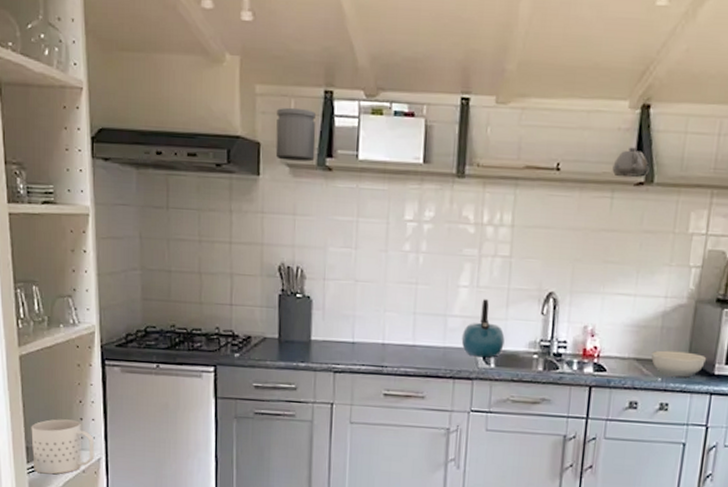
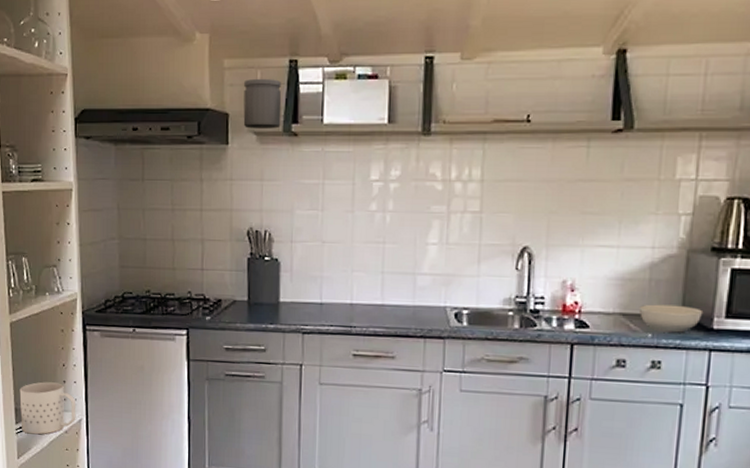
kettle: present [461,299,505,358] -> none [431,256,477,316]
teapot: present [612,147,650,178] -> none [587,94,628,125]

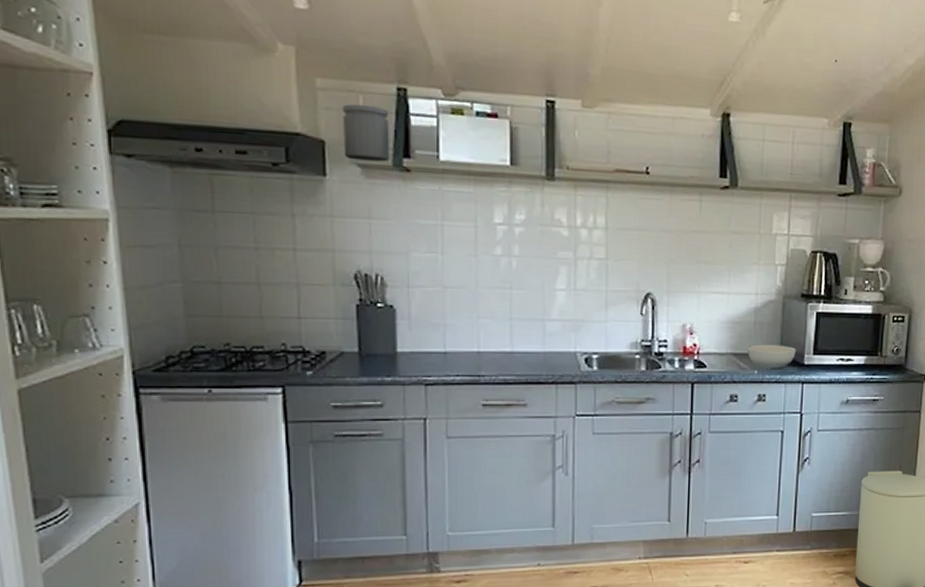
mug: present [19,382,76,435] -> none [38,461,131,530]

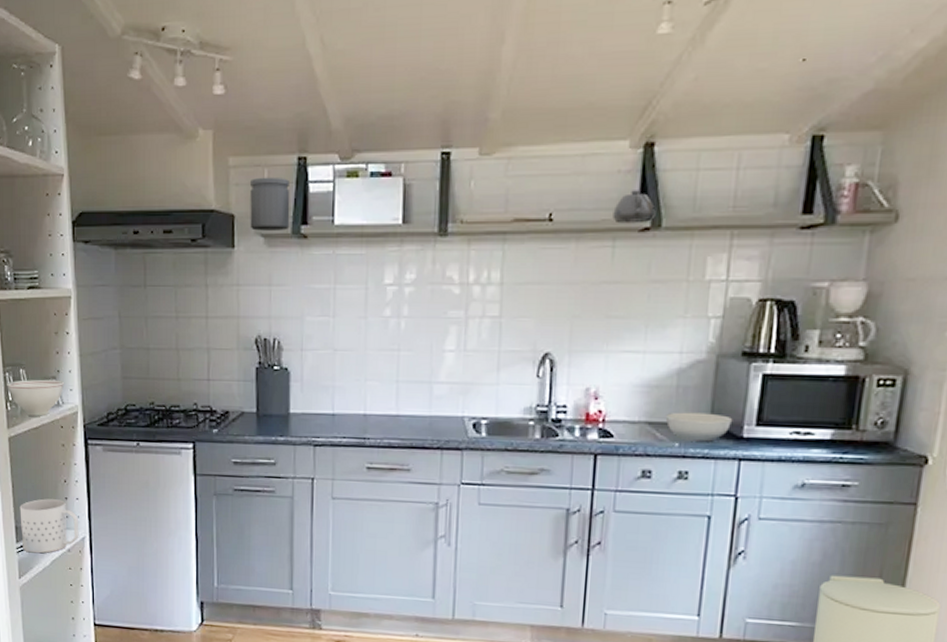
bowl: none [11,317,103,362] -> present [6,379,65,416]
mug: none [38,461,131,530] -> present [20,498,79,554]
teapot: none [699,153,733,182] -> present [612,190,656,224]

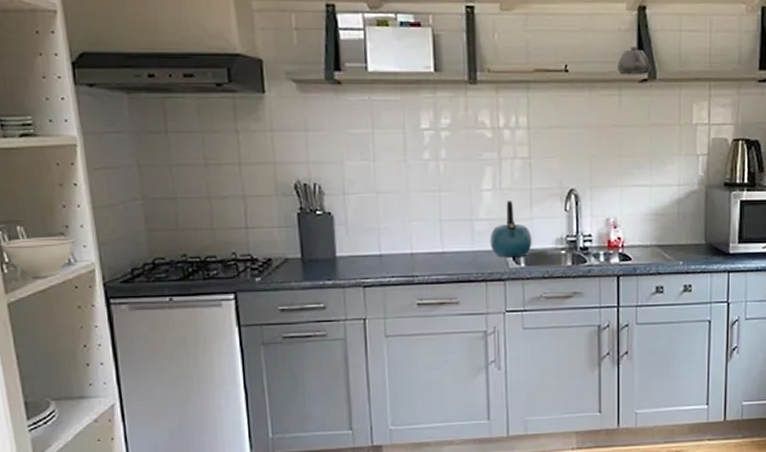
mug: present [20,498,79,554] -> none [28,367,107,429]
jar: present [249,177,290,231] -> none [276,22,322,76]
kettle: none [448,363,497,426] -> present [489,201,532,258]
bowl: present [665,412,733,442] -> none [671,235,722,259]

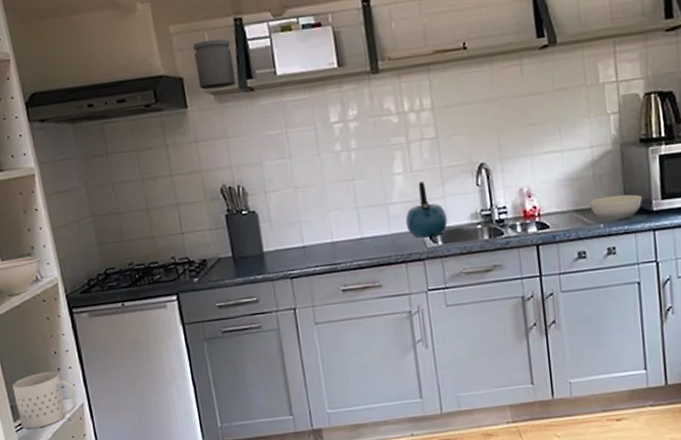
mug: none [28,367,107,429] -> present [12,371,78,429]
jar: none [276,22,322,76] -> present [192,39,236,90]
teapot: present [617,46,651,75] -> none [515,14,551,45]
bowl: none [671,235,722,259] -> present [588,194,643,221]

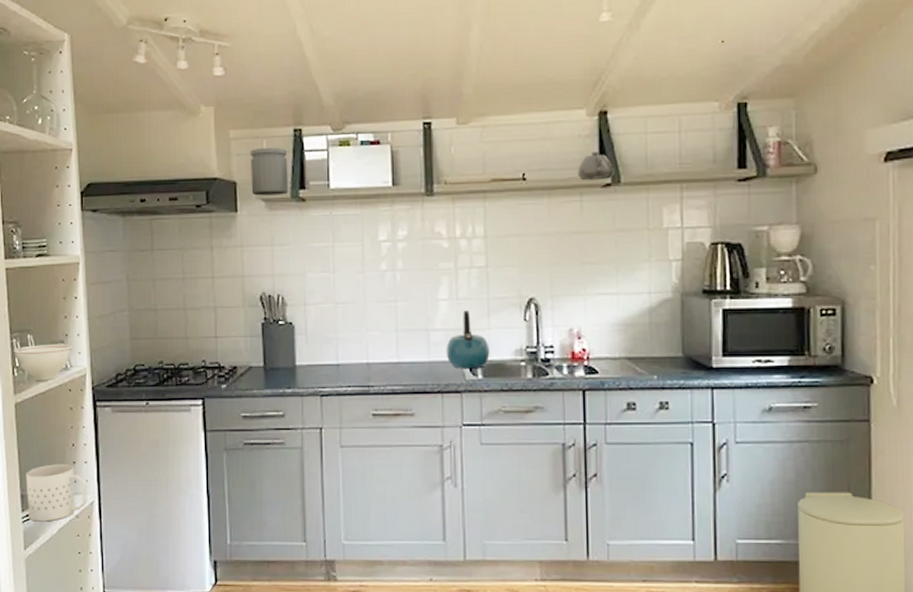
teapot: none [515,14,551,45] -> present [578,151,615,181]
bowl: present [588,194,643,221] -> none [642,346,702,373]

